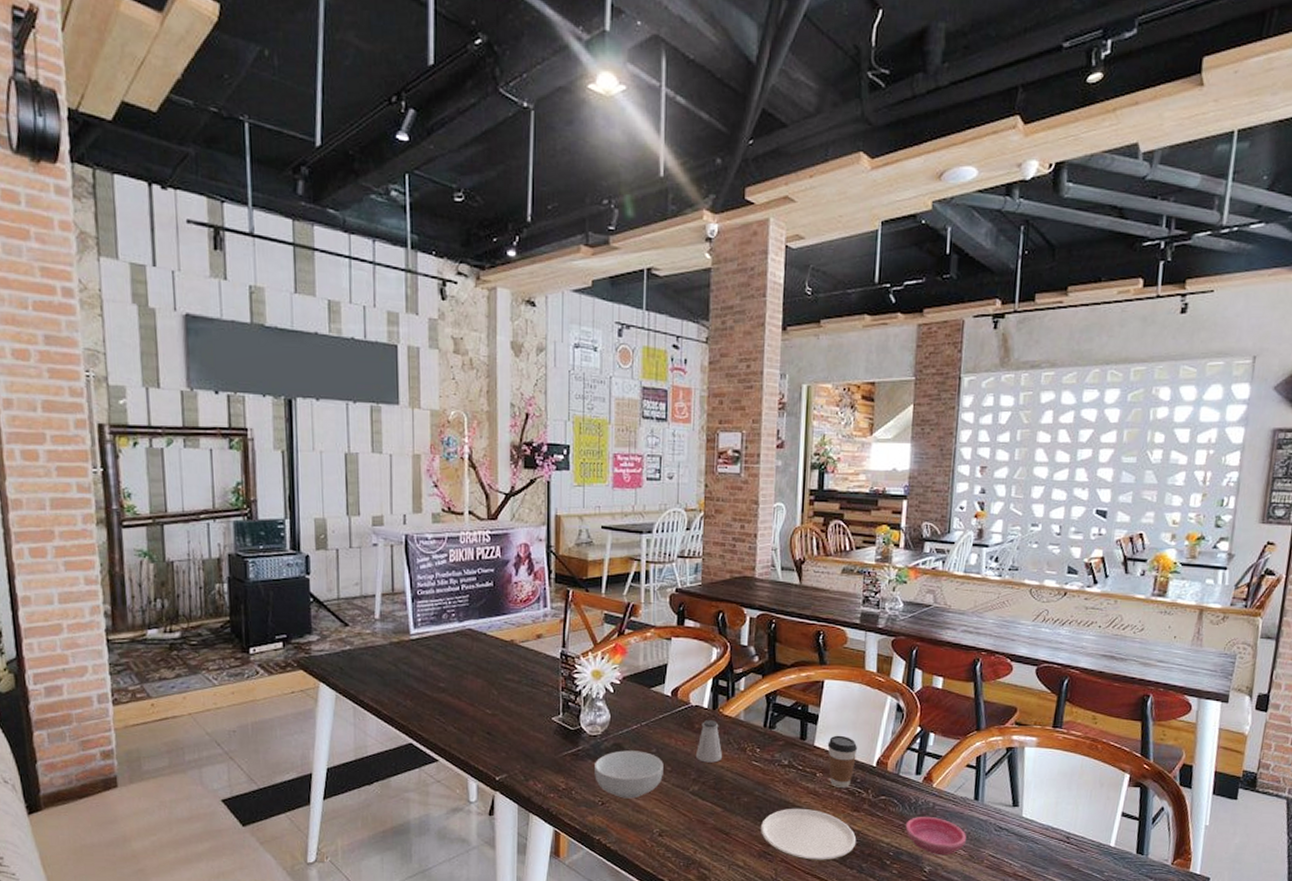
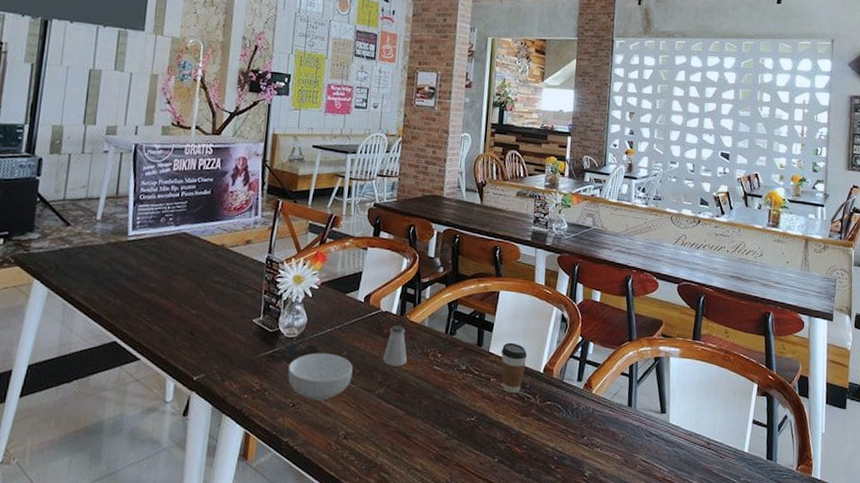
plate: present [760,808,857,861] -> none [438,412,525,466]
saucer: present [905,816,966,856] -> none [568,421,622,460]

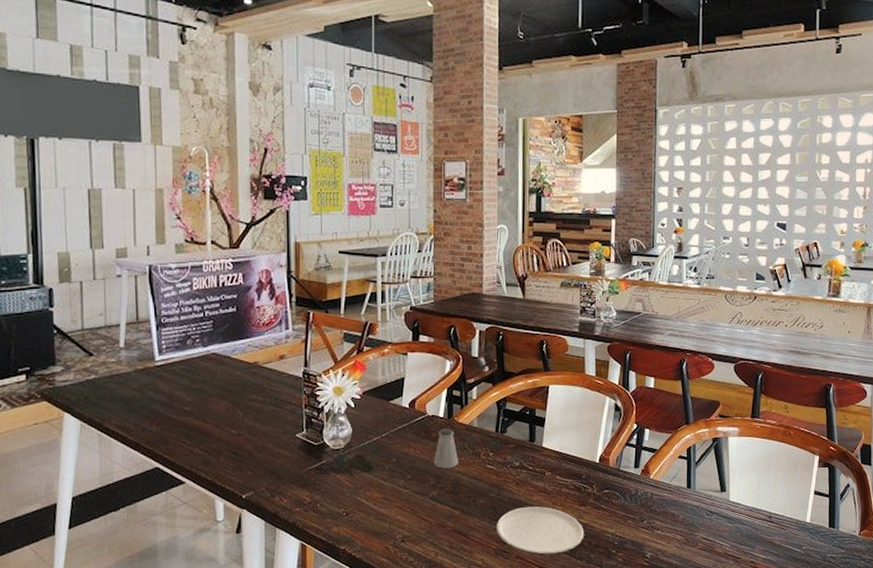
cereal bowl: present [288,353,353,401] -> none [338,461,404,508]
plate: none [438,412,525,466] -> present [496,506,585,556]
coffee cup: present [501,342,528,393] -> none [554,435,582,484]

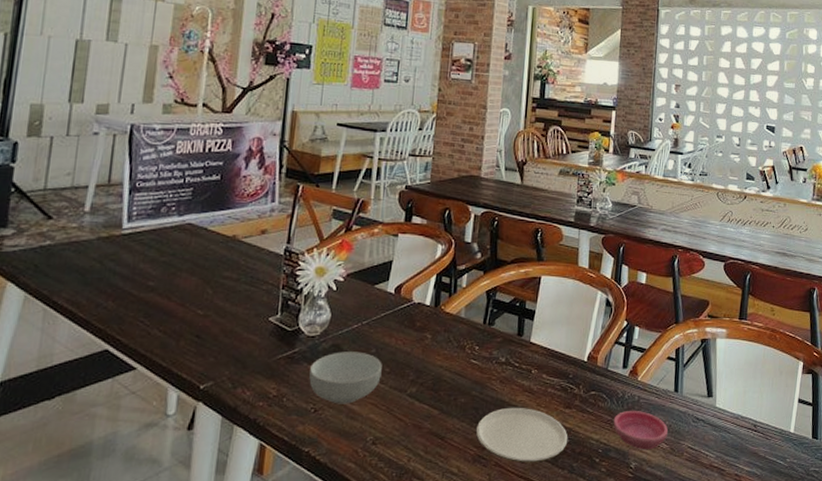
cereal bowl: none [338,461,404,508] -> present [309,351,382,404]
saltshaker: present [433,428,459,469] -> none [414,318,443,362]
saucer: none [627,505,682,542] -> present [613,410,668,450]

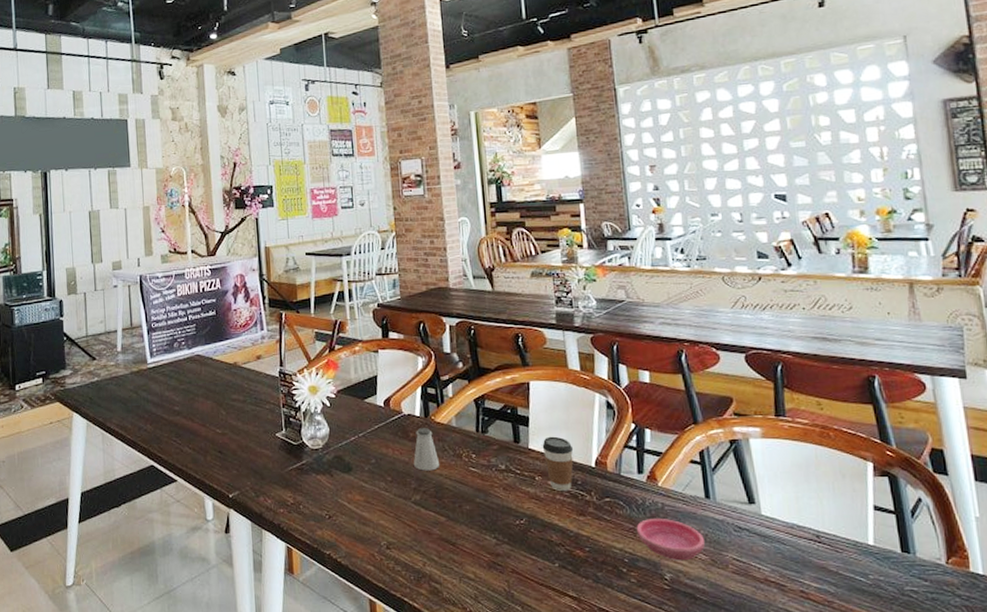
cereal bowl: present [309,351,382,404] -> none [319,462,385,511]
saltshaker: none [414,318,443,362] -> present [413,428,440,471]
plate: present [475,407,568,463] -> none [486,514,588,571]
coffee cup: none [543,331,571,384] -> present [542,436,574,491]

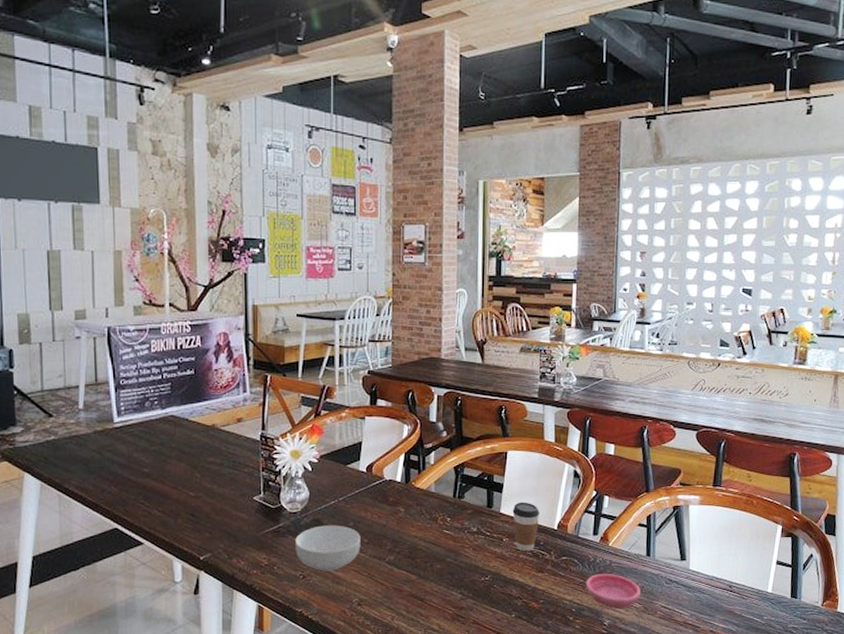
cereal bowl: none [319,462,385,511] -> present [295,525,361,571]
saltshaker: present [413,428,440,471] -> none [390,493,416,533]

